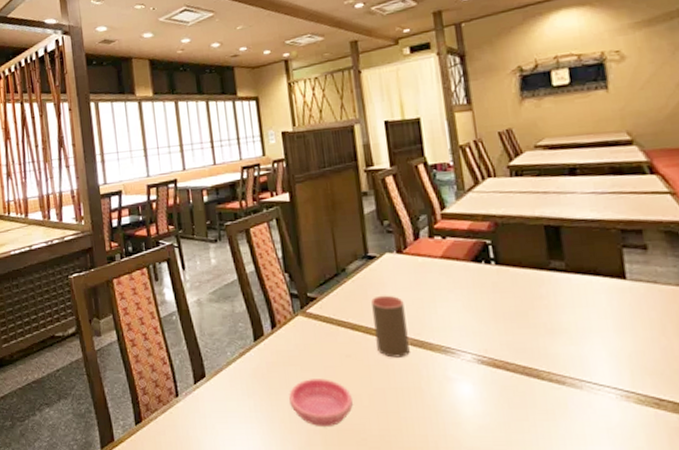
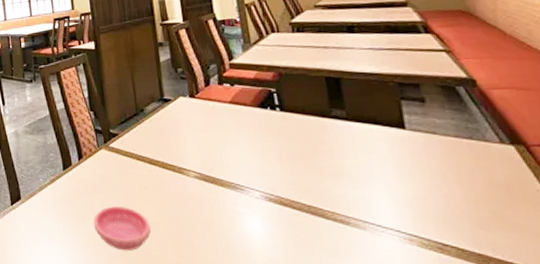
cup: present [371,295,410,358] -> none [167,134,202,191]

